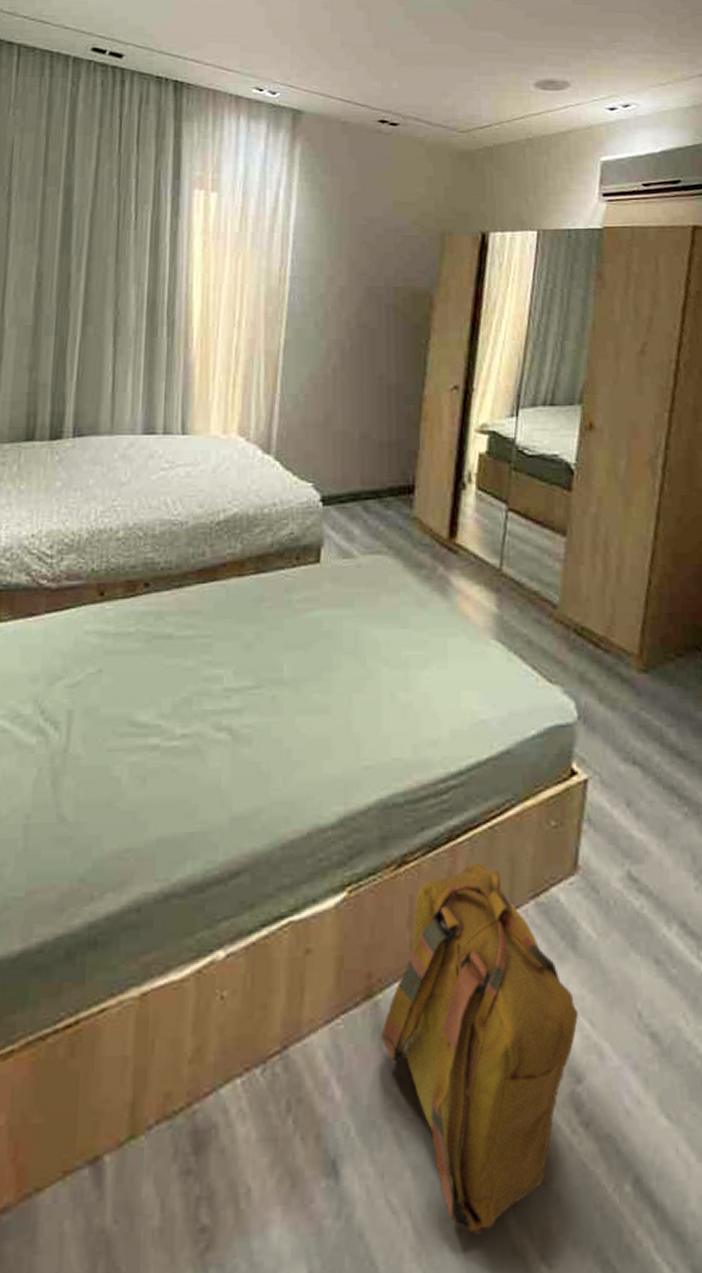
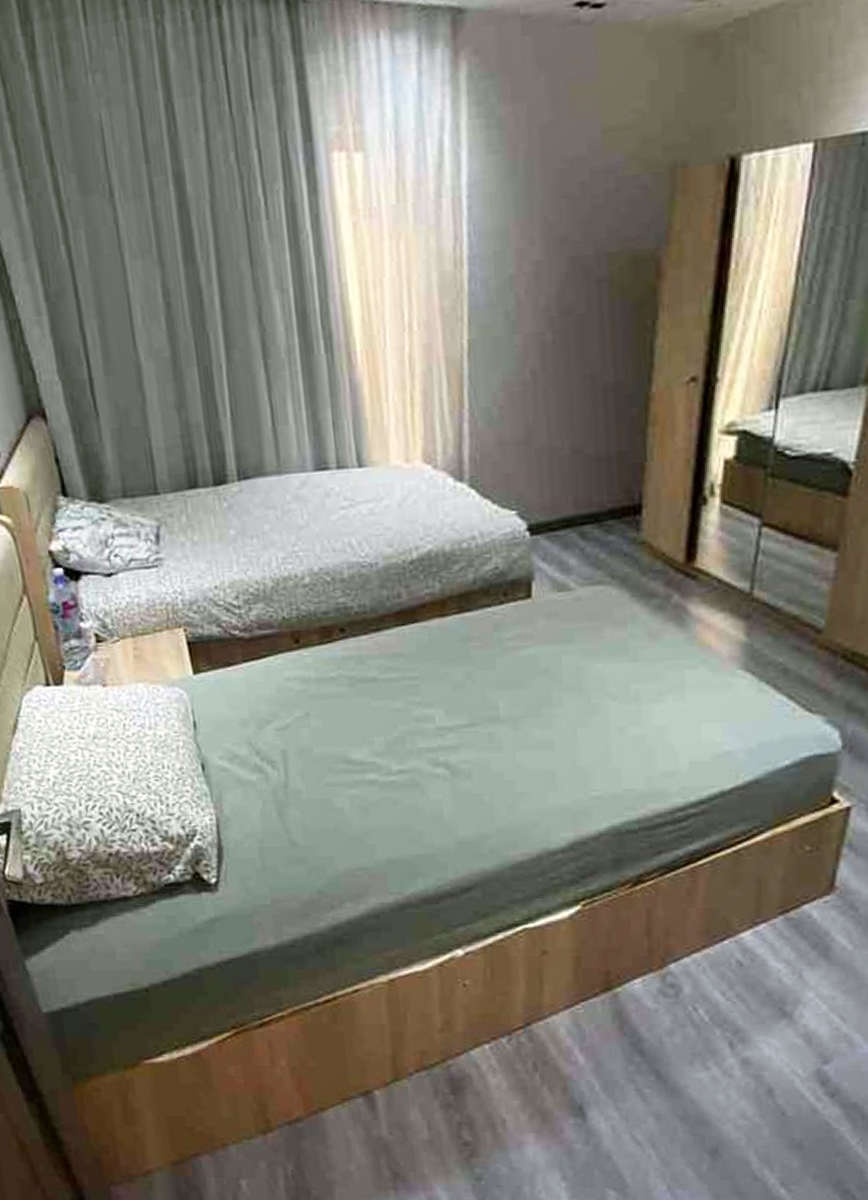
backpack: present [379,862,578,1236] -> none [620,882,828,1165]

